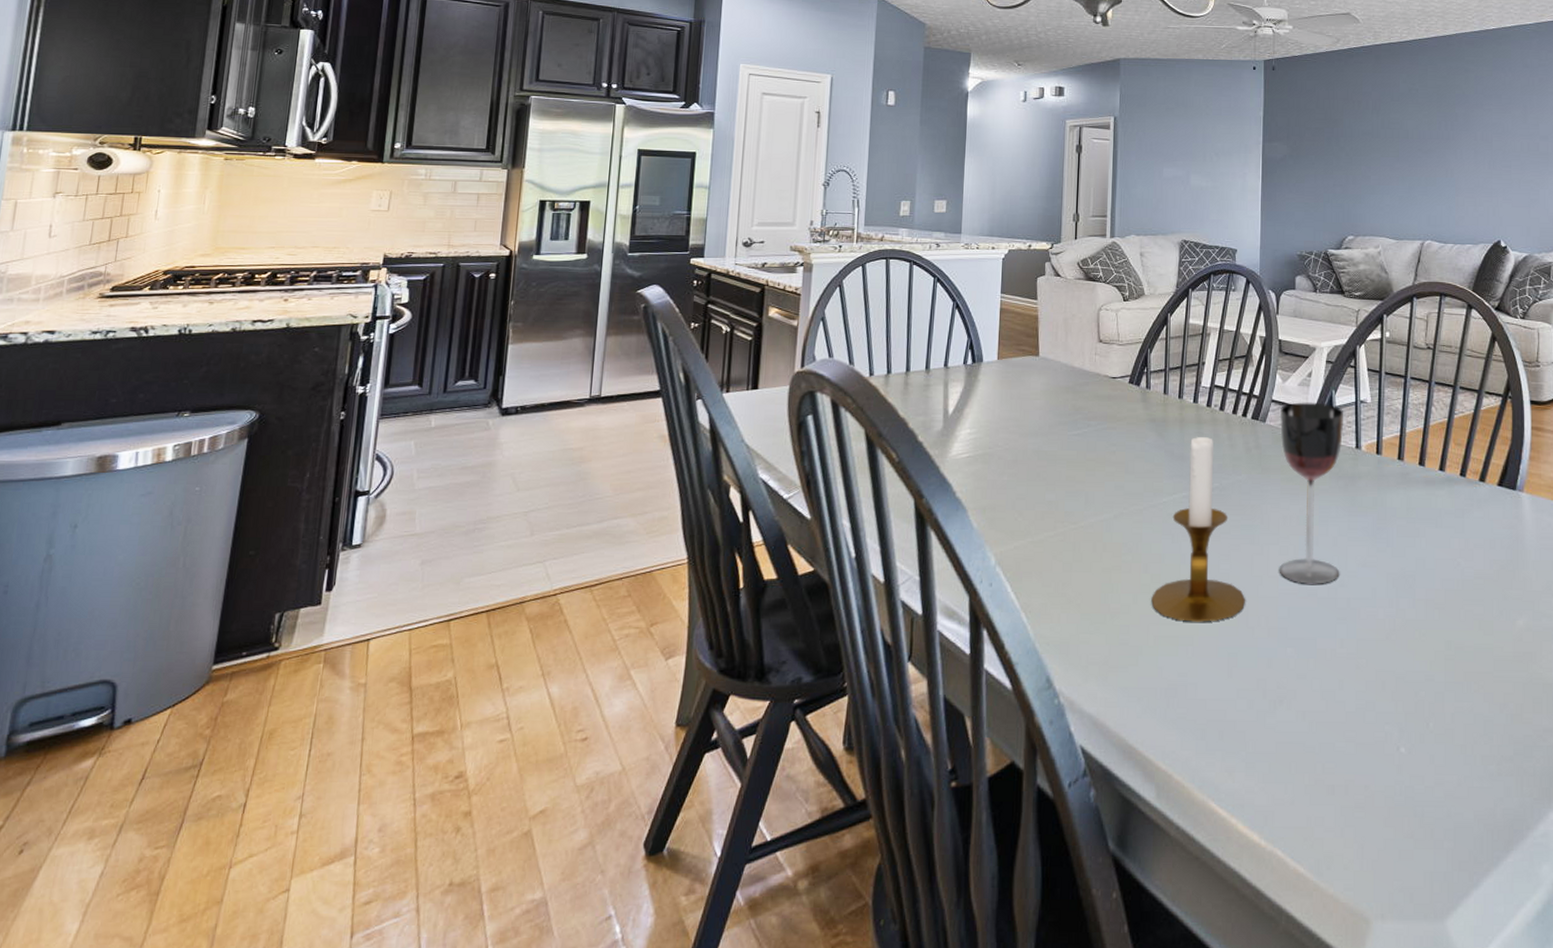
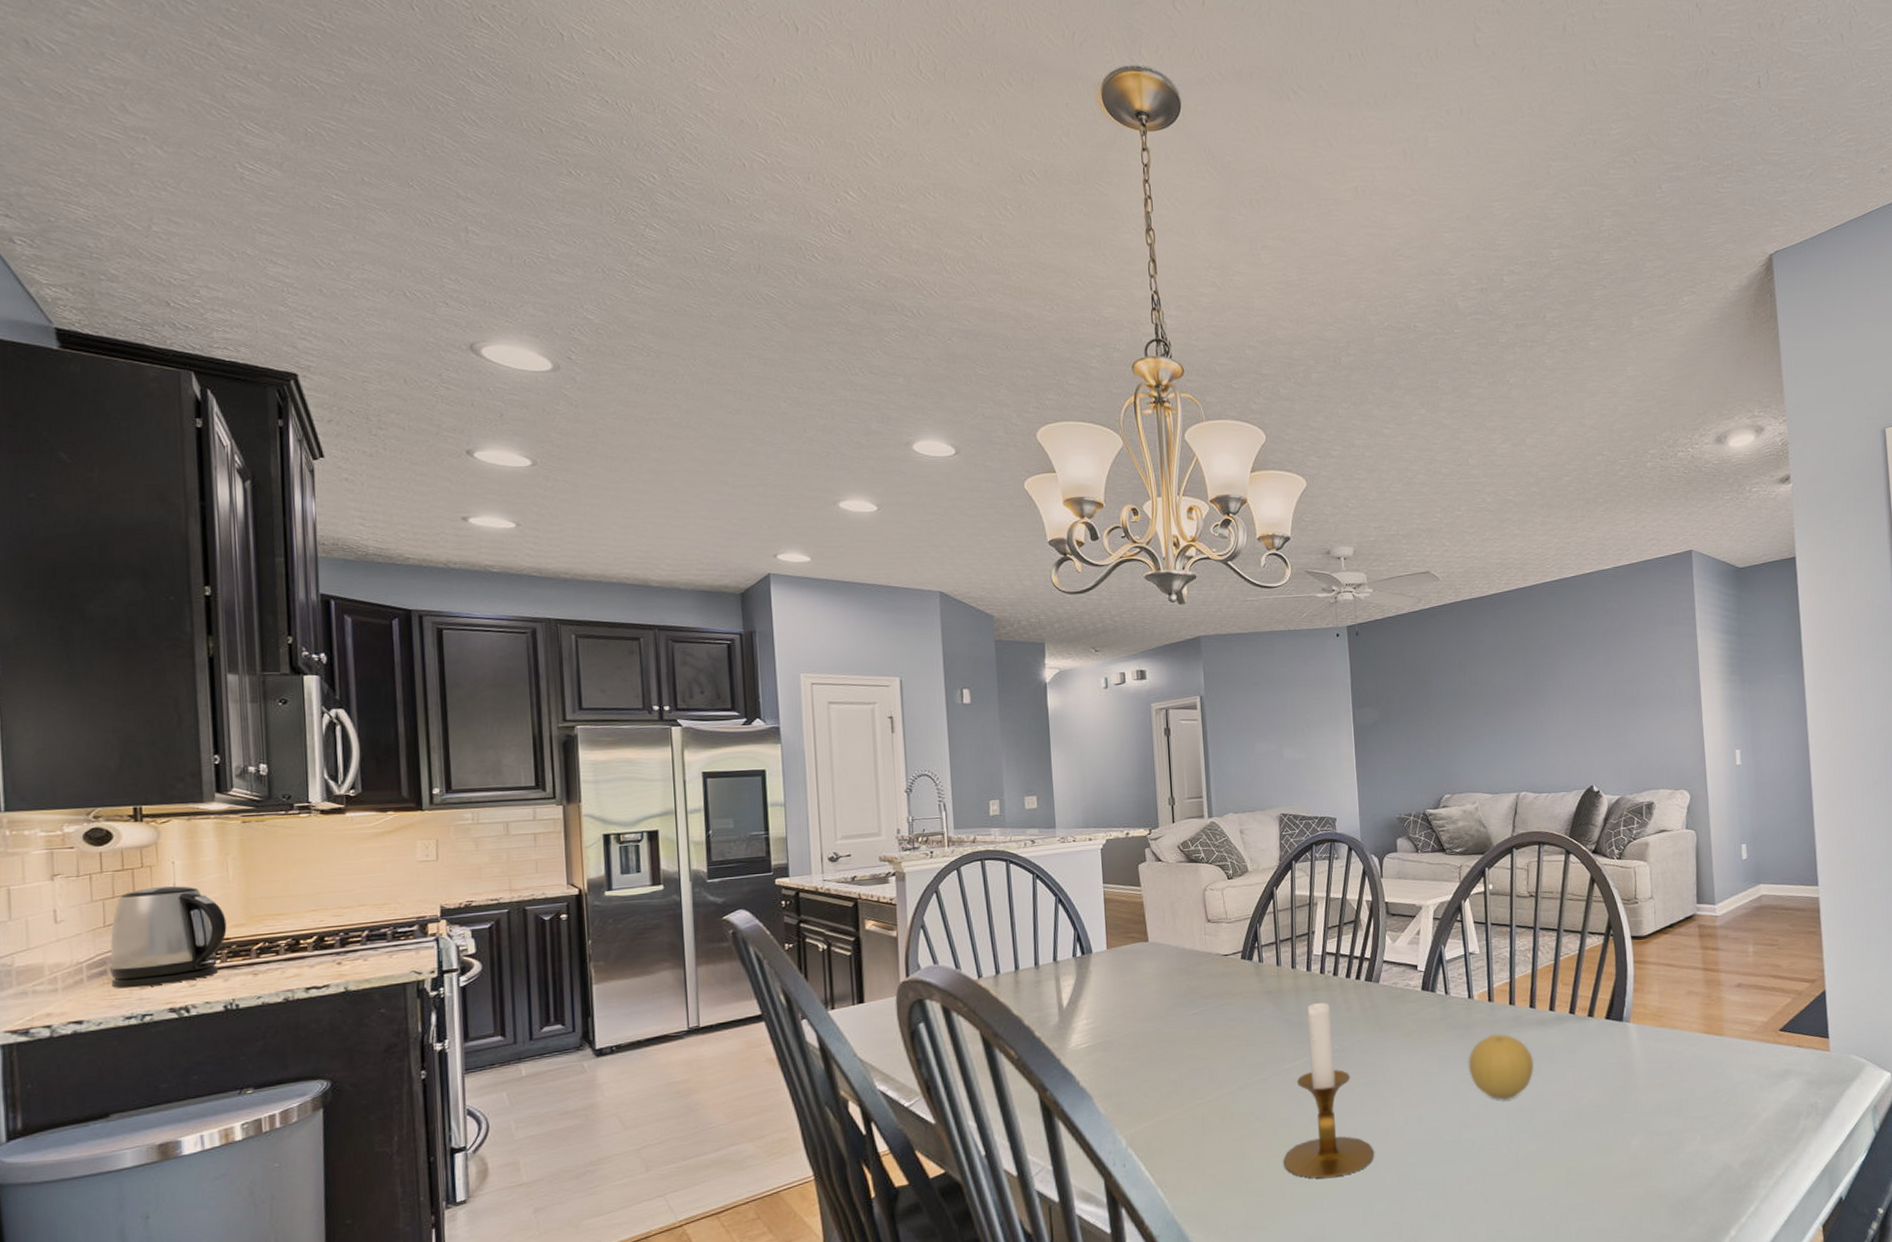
kettle: none [85,212,195,305] -> present [110,886,227,989]
wineglass: present [1279,402,1344,584] -> none [1392,958,1462,1131]
fruit: none [1350,488,1419,560] -> present [1468,1033,1534,1099]

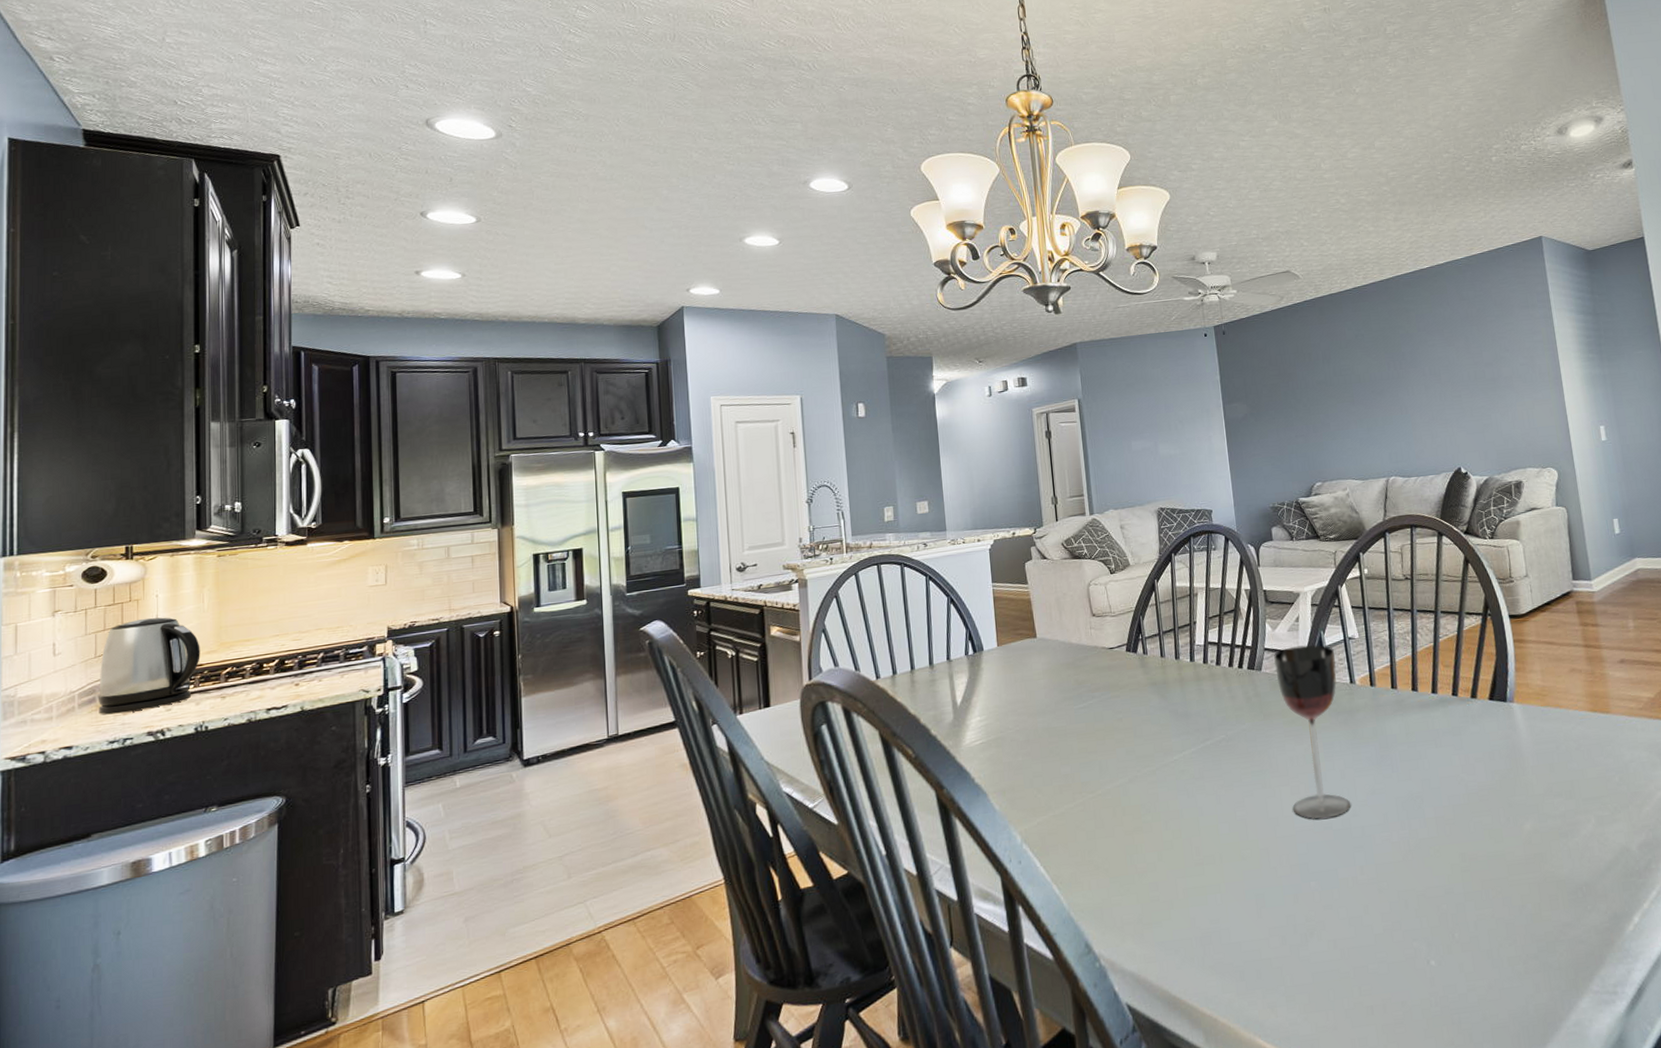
candlestick: present [1283,1003,1375,1178] -> none [1175,692,1266,871]
wineglass: none [1392,958,1462,1131] -> present [1274,645,1351,820]
fruit: present [1468,1033,1534,1099] -> none [1353,718,1420,785]

